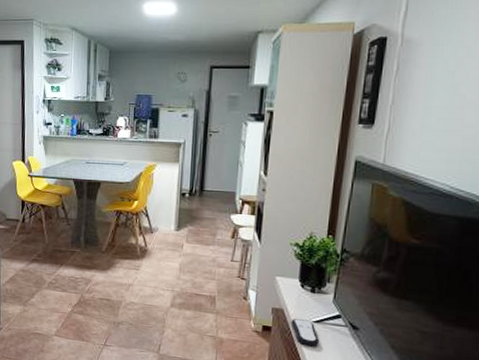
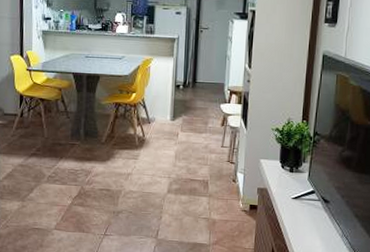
remote control: present [291,318,320,347] -> none [273,197,298,221]

